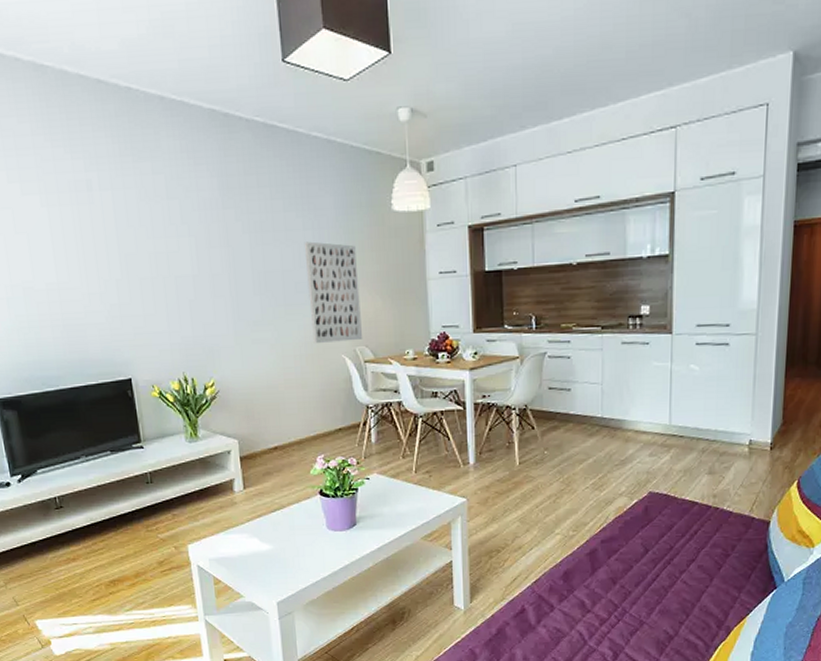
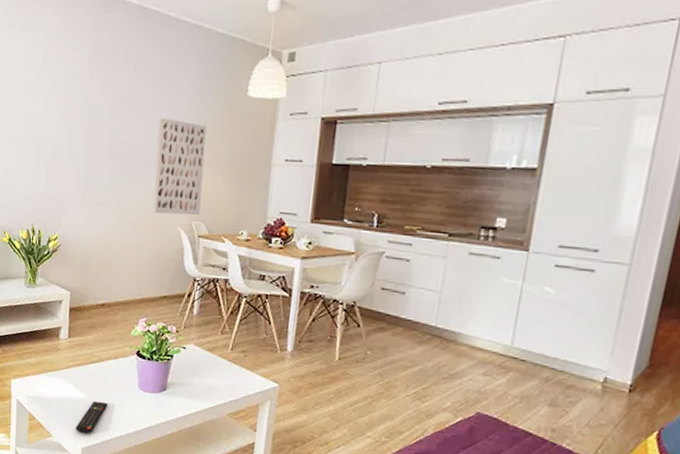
remote control: none [267,549,298,587] -> present [76,401,108,434]

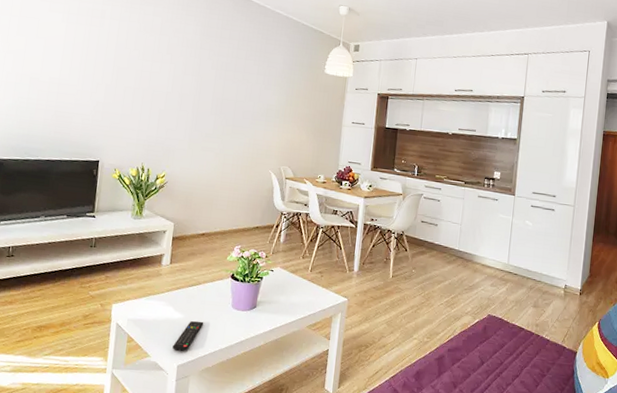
wall art: present [153,118,207,216] -> none [249,83,294,162]

